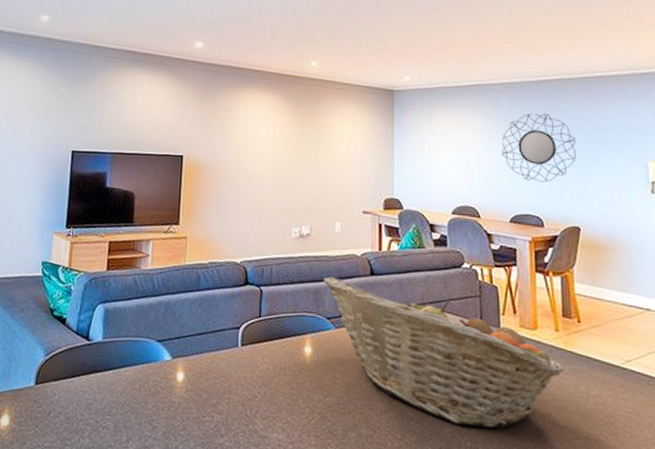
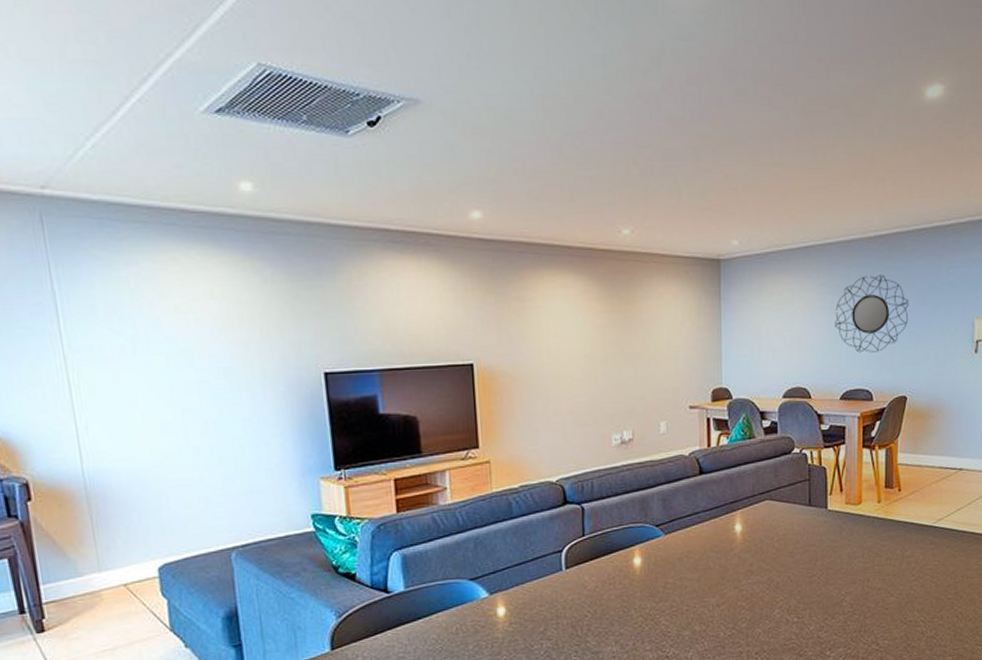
fruit basket: present [323,276,564,429] -> none [649,482,883,604]

